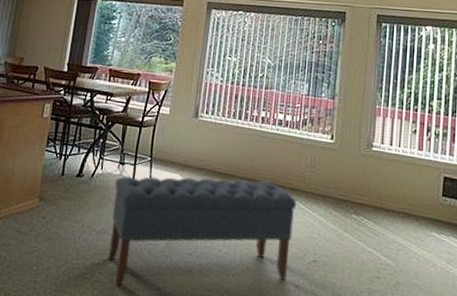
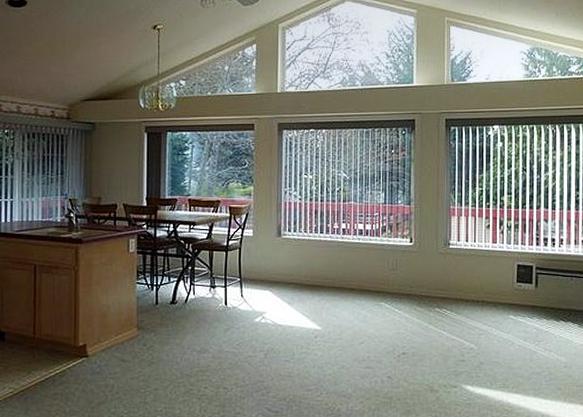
bench: present [107,176,297,286] -> none [208,288,383,397]

